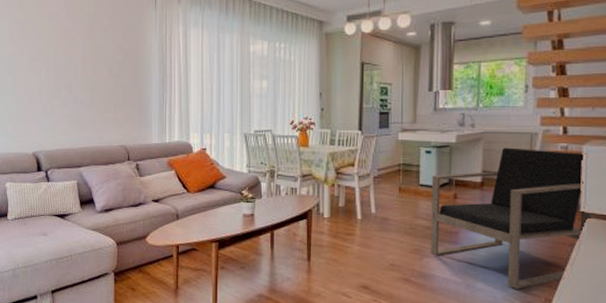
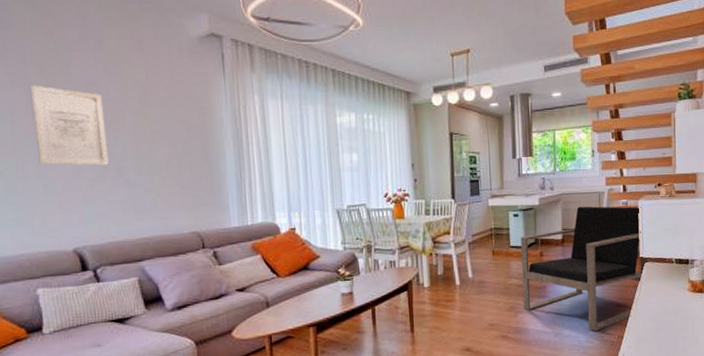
wall art: none [12,17,63,84] -> present [29,85,109,166]

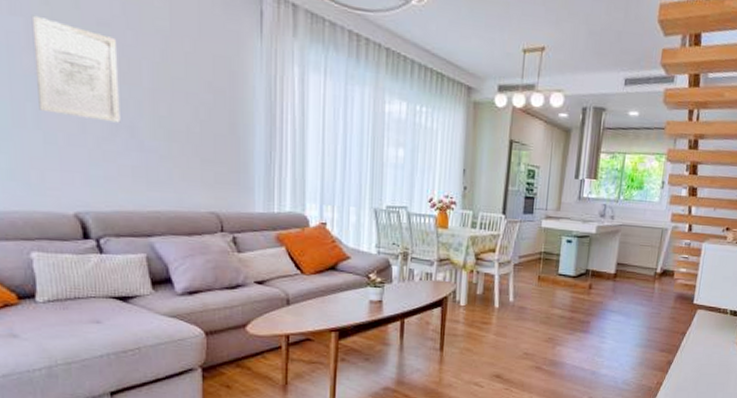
armchair: present [521,206,649,331] -> none [562,240,704,374]

